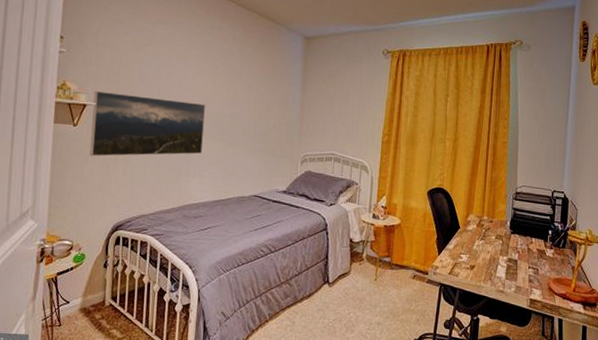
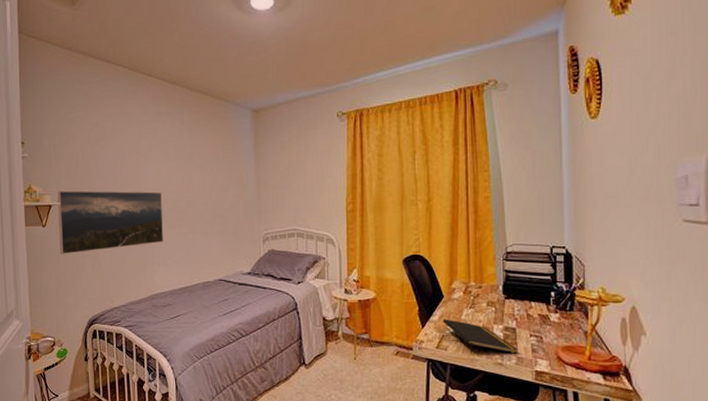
notepad: none [456,248,518,283] -> present [442,319,518,355]

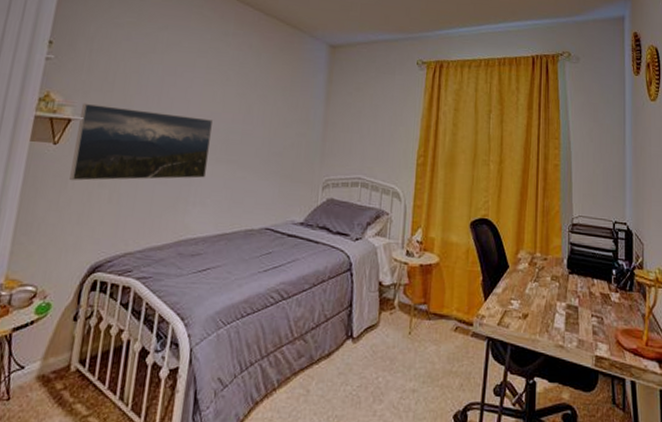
notepad: present [442,319,518,355] -> none [505,292,579,336]

